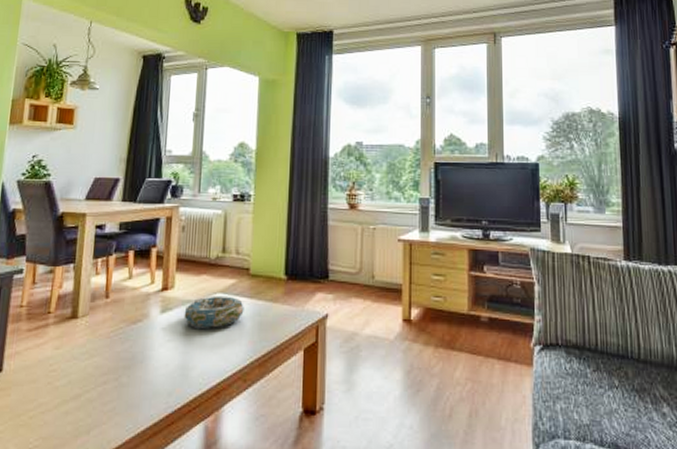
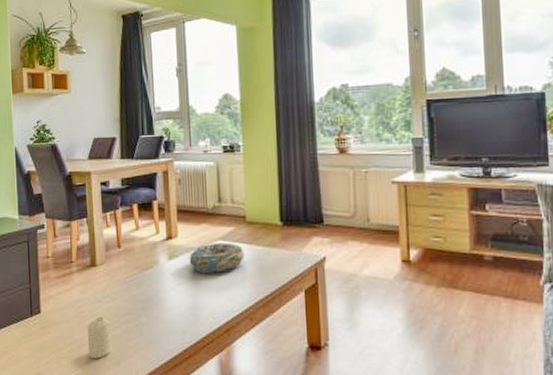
candle: none [53,376,83,426] -> present [87,316,110,358]

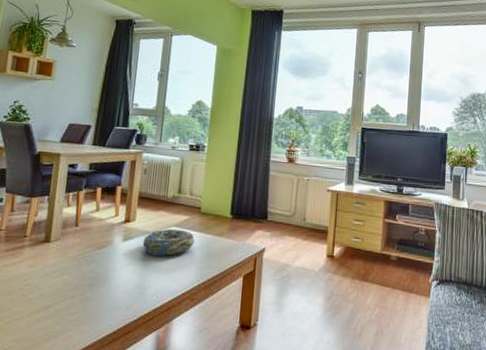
candle: present [87,316,110,358] -> none [26,290,53,331]

